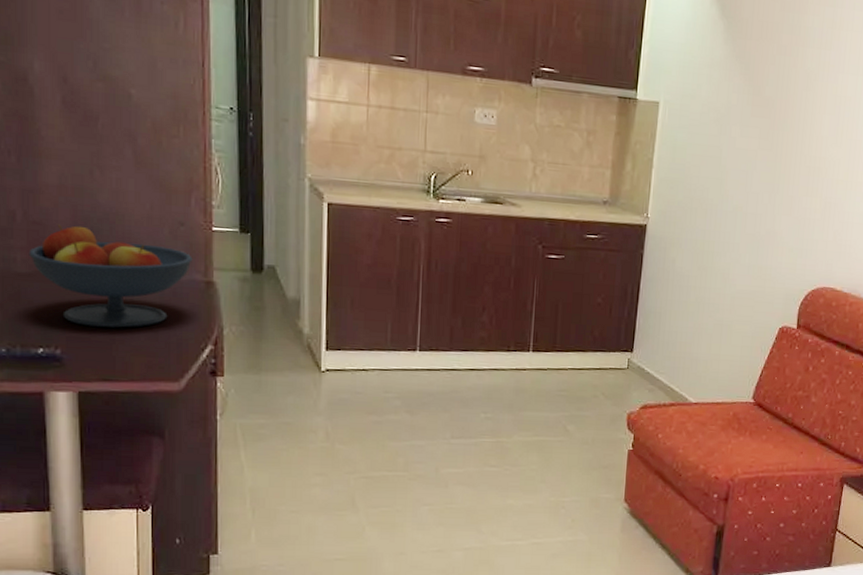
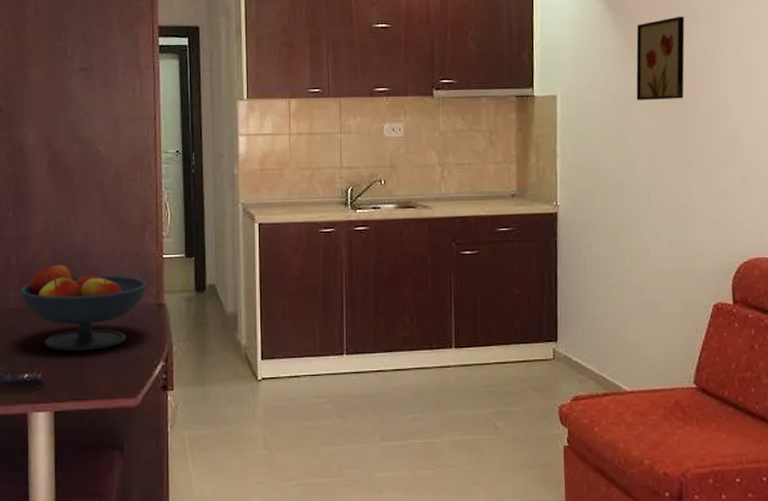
wall art: none [737,35,794,123] -> present [636,17,685,100]

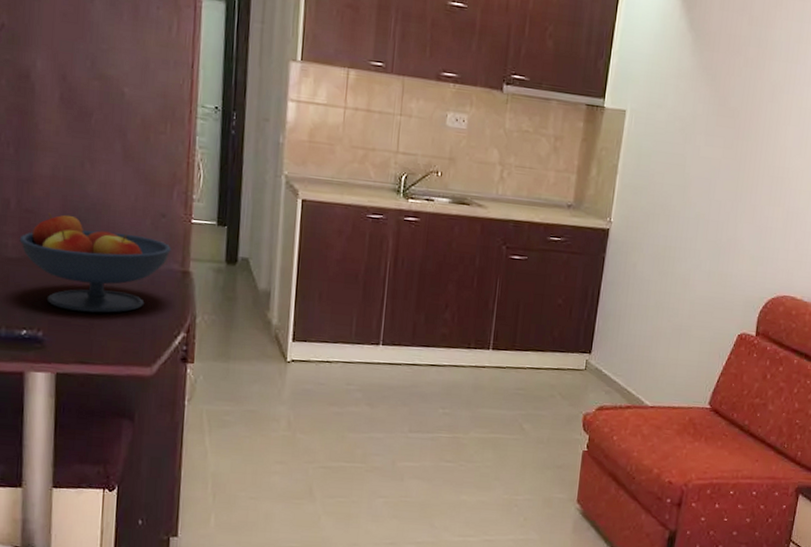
wall art: present [636,17,685,100] -> none [702,48,761,133]

